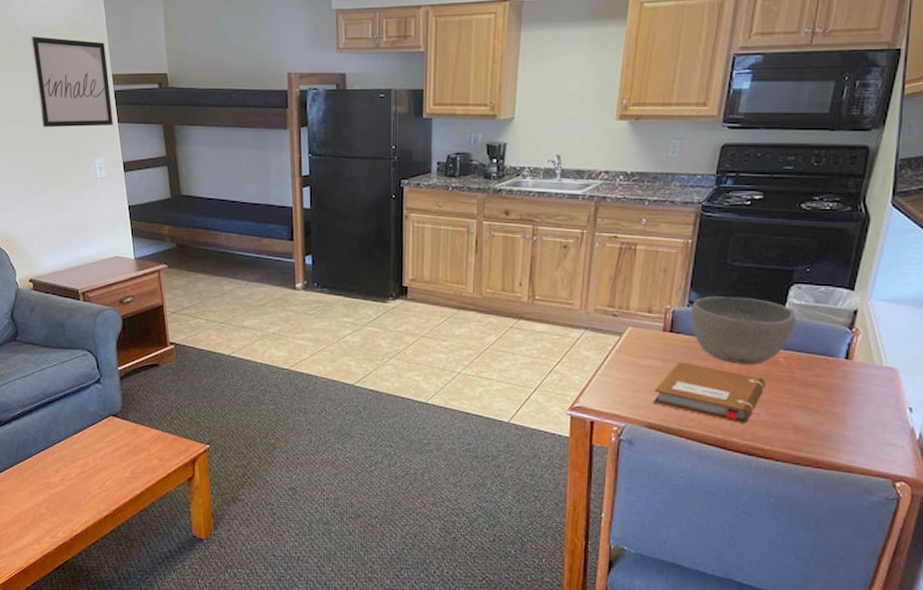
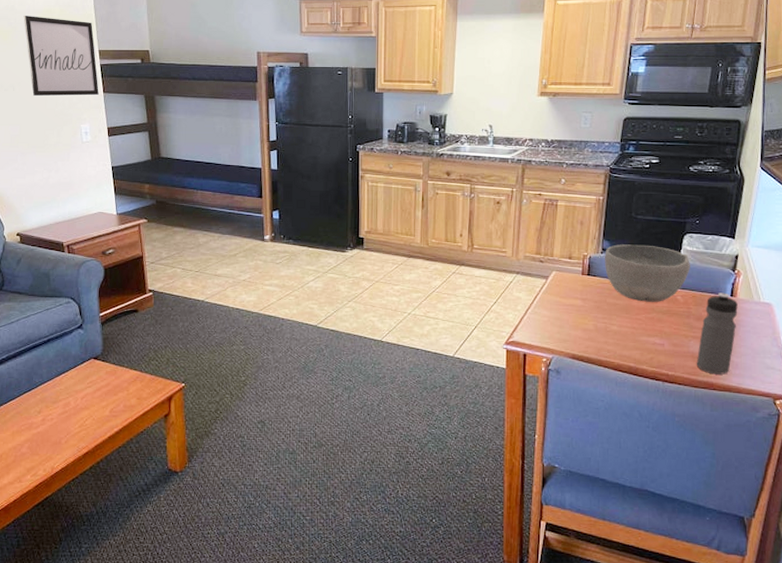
notebook: present [652,361,766,424] -> none [575,300,668,353]
water bottle: none [798,354,854,451] -> present [696,292,738,375]

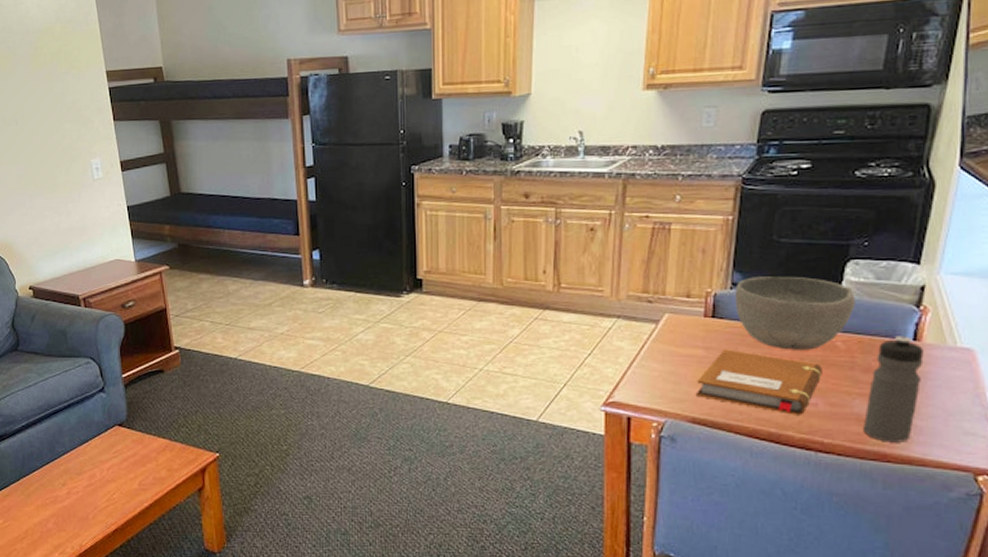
wall art: present [23,16,99,96] -> none [22,36,109,129]
notebook: none [575,300,668,353] -> present [695,349,823,415]

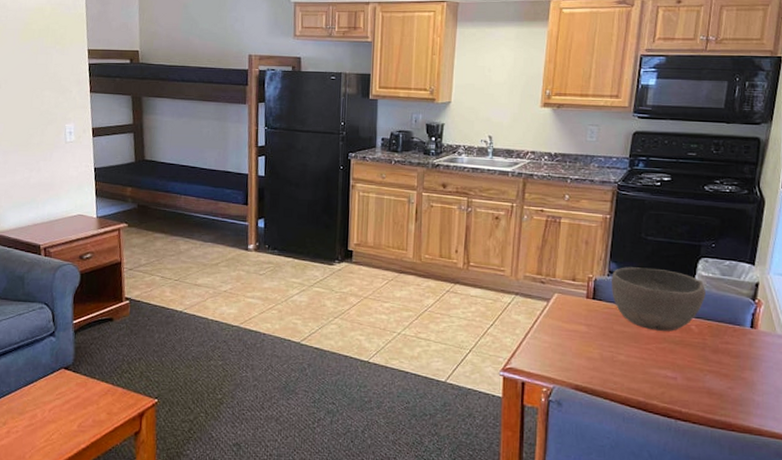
notebook: present [695,349,823,415] -> none [578,326,681,387]
water bottle: present [862,336,924,443] -> none [712,323,759,415]

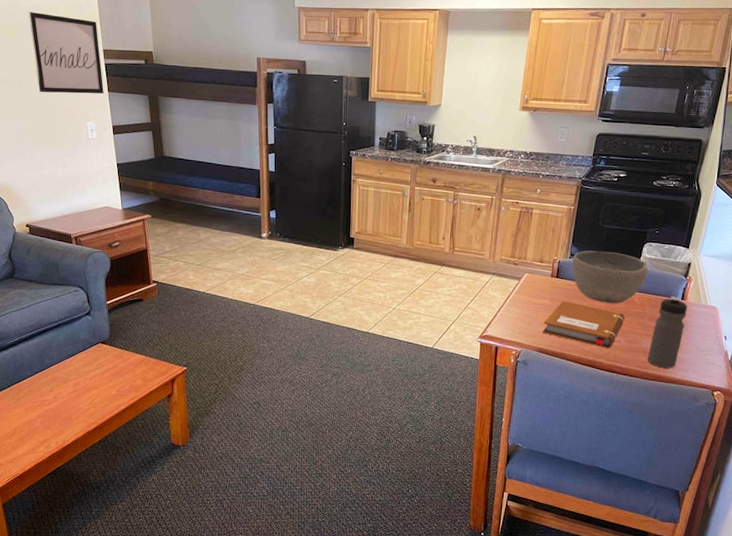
wall art: none [14,13,86,95] -> present [28,12,104,94]
notebook: none [578,326,681,387] -> present [542,300,625,348]
water bottle: none [712,323,759,415] -> present [647,296,687,369]

